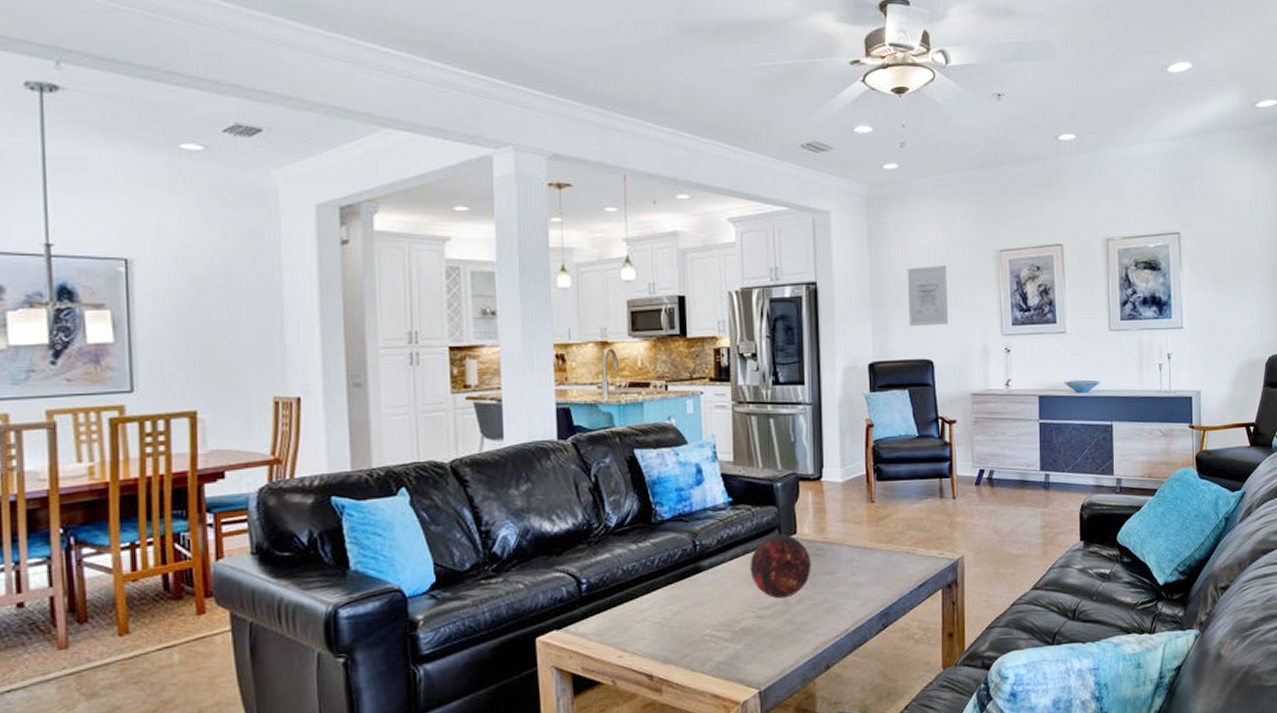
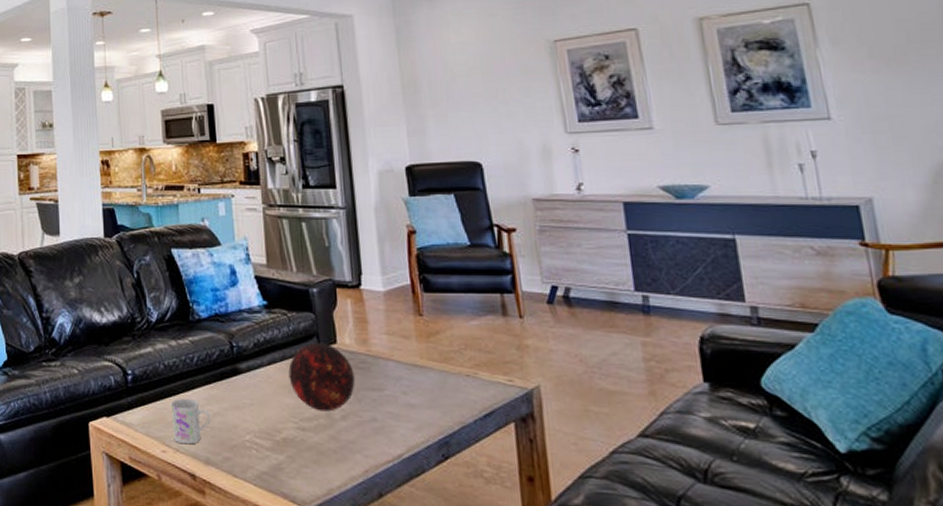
mug: none [628,600,670,647] -> present [170,398,211,445]
wall art: present [907,264,949,326] -> none [442,60,497,126]

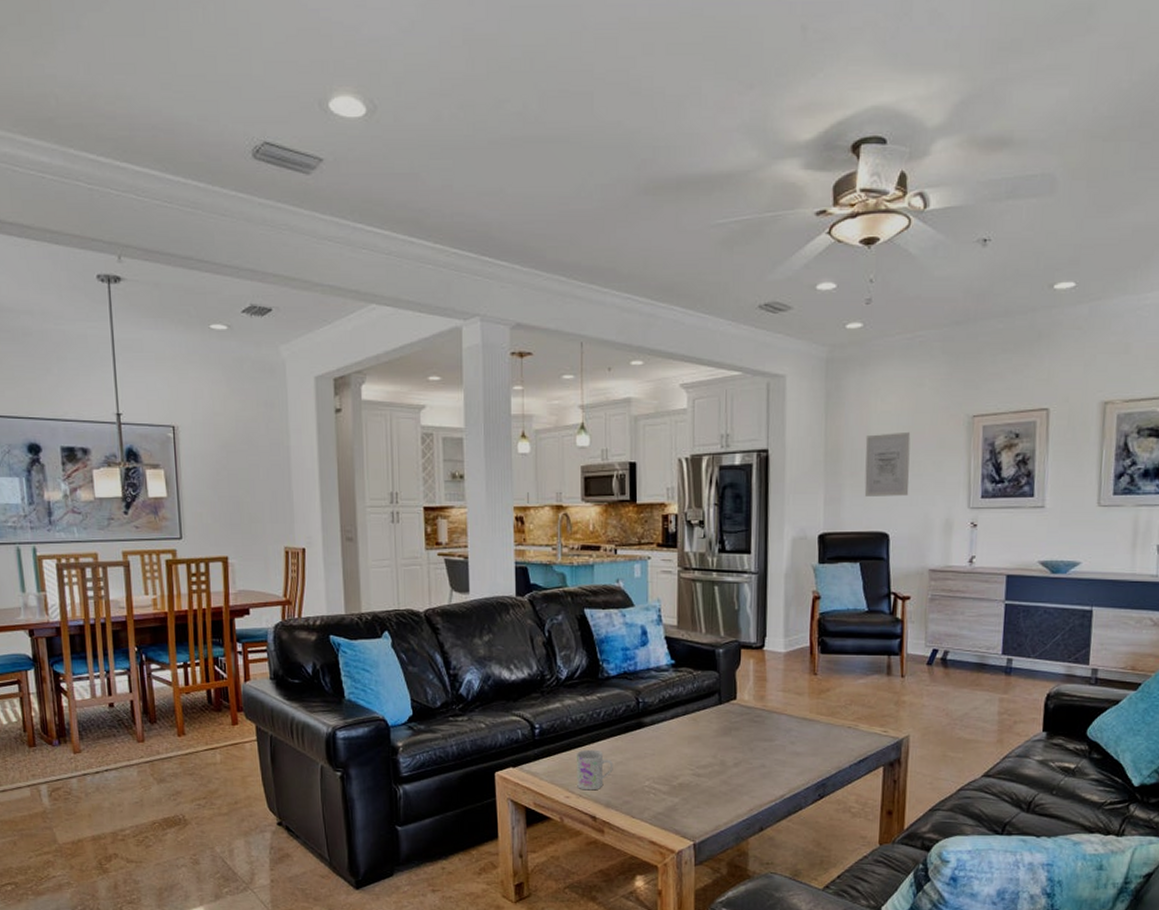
decorative orb: present [288,343,355,412] -> none [689,699,750,760]
wall art: none [442,60,497,126] -> present [864,431,911,497]

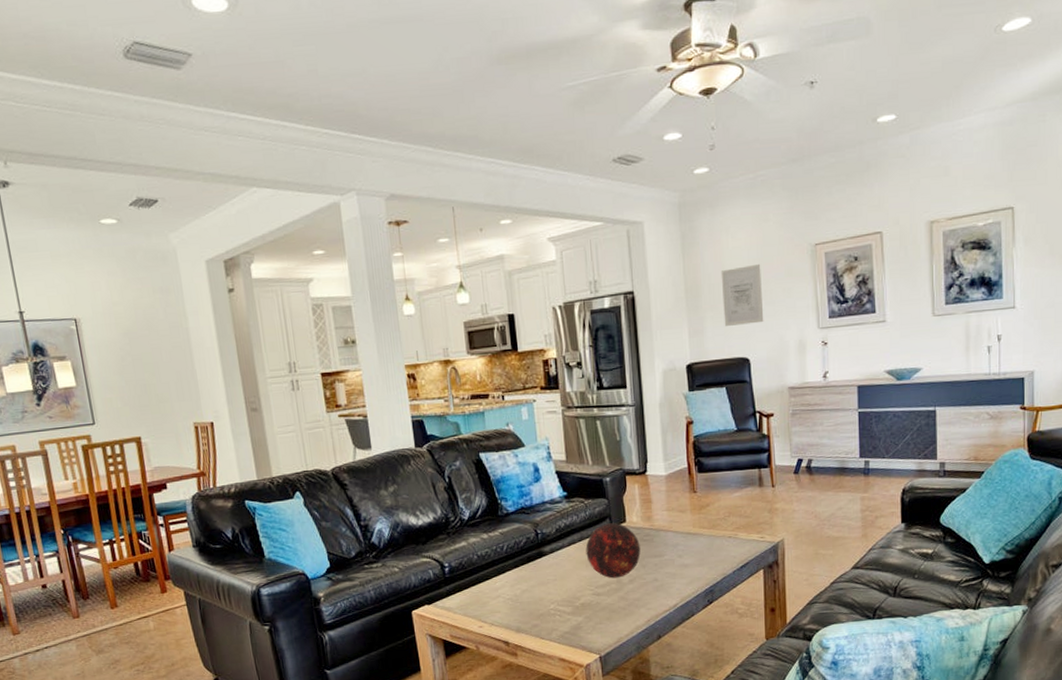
mug: present [576,749,613,791] -> none [484,580,520,619]
decorative orb: none [689,699,750,760] -> present [585,523,641,579]

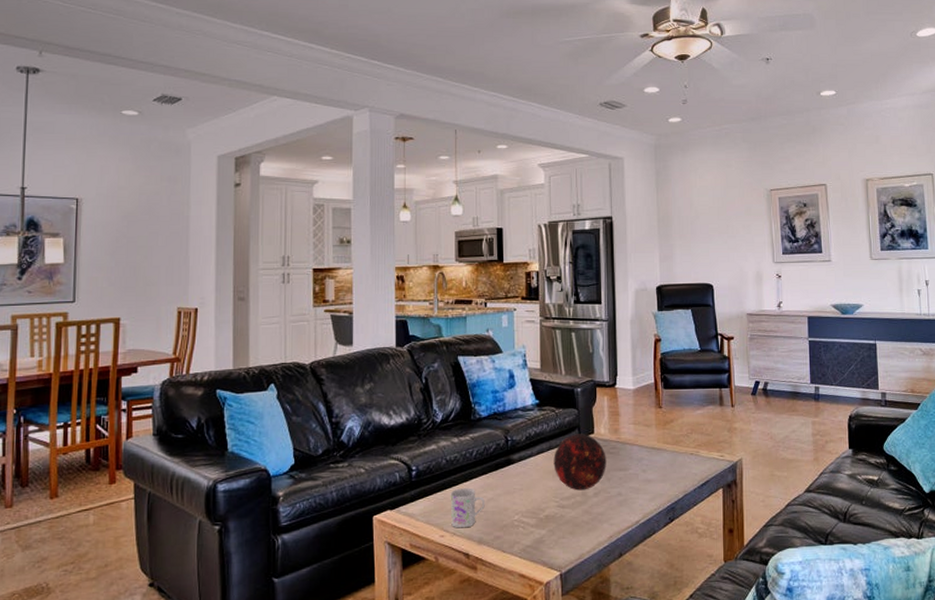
mug: none [484,580,520,619] -> present [450,487,485,528]
wall art: present [720,263,764,326] -> none [689,202,726,254]

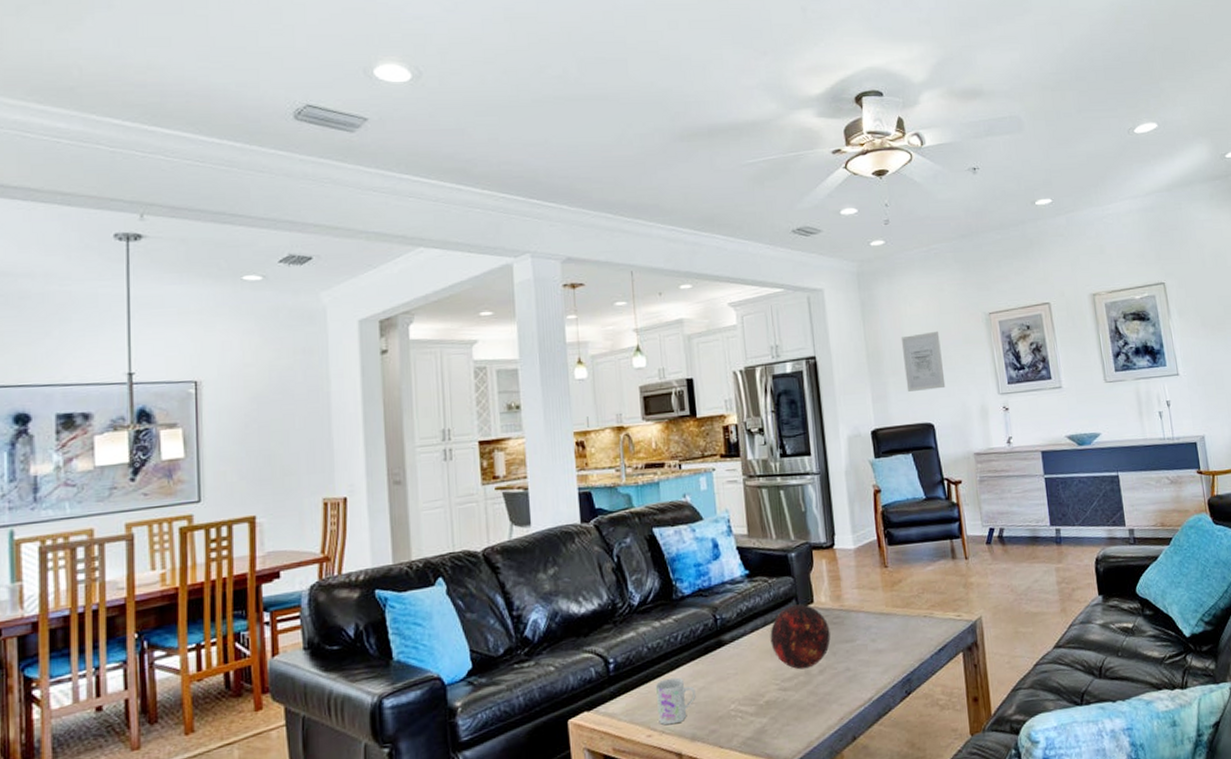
wall art: none [689,202,726,254] -> present [900,331,946,392]

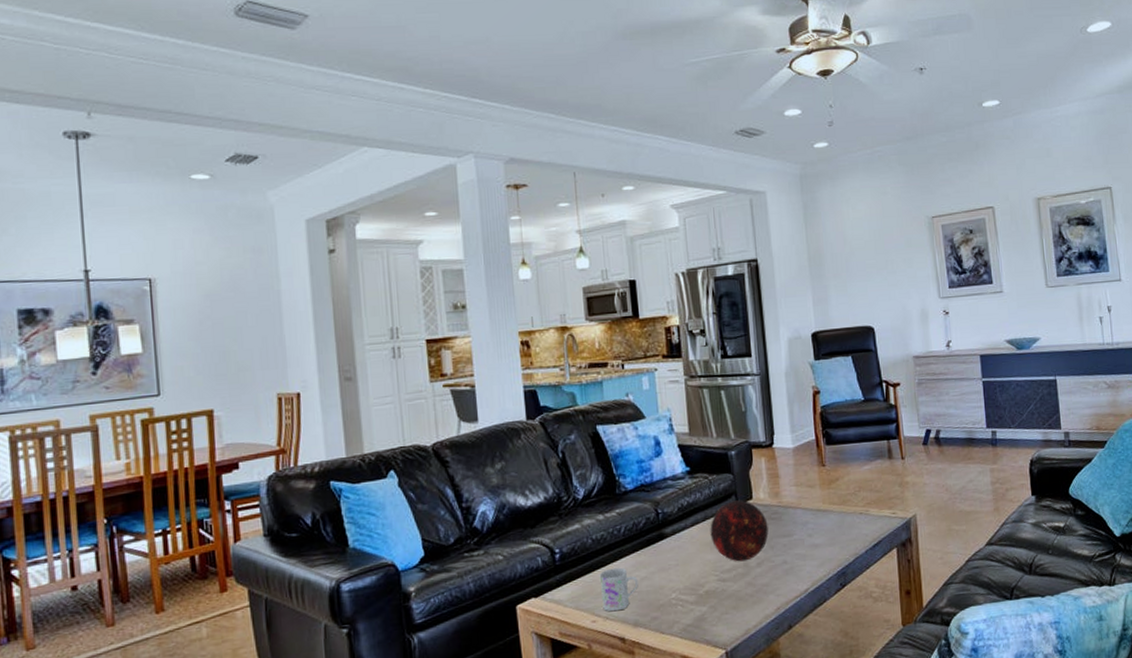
wall art: present [900,331,946,392] -> none [842,234,887,295]

